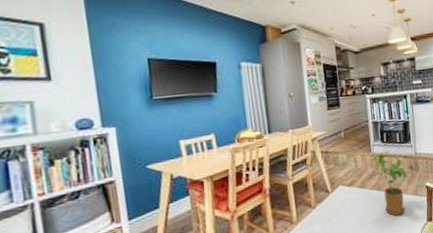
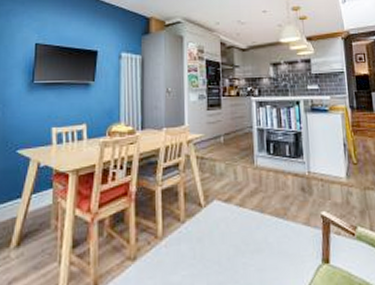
house plant: present [371,150,407,216] -> none [254,164,297,249]

